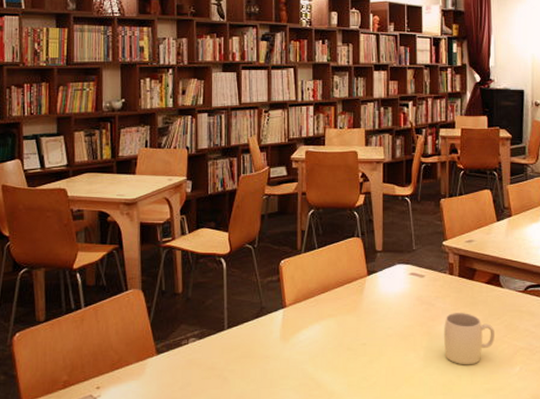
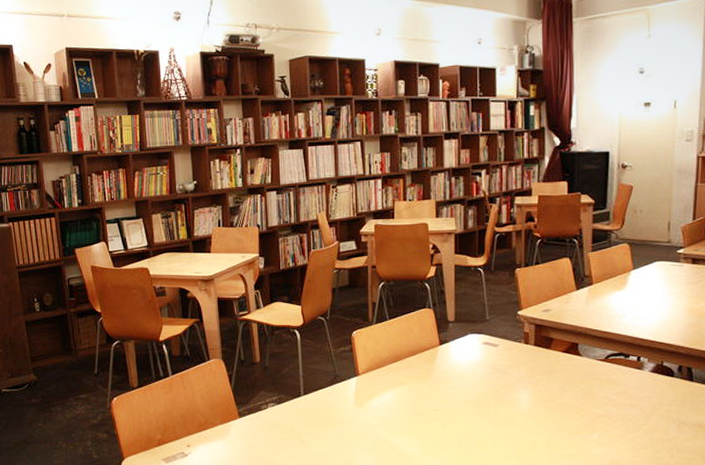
mug: present [443,313,496,365] -> none [517,381,573,431]

